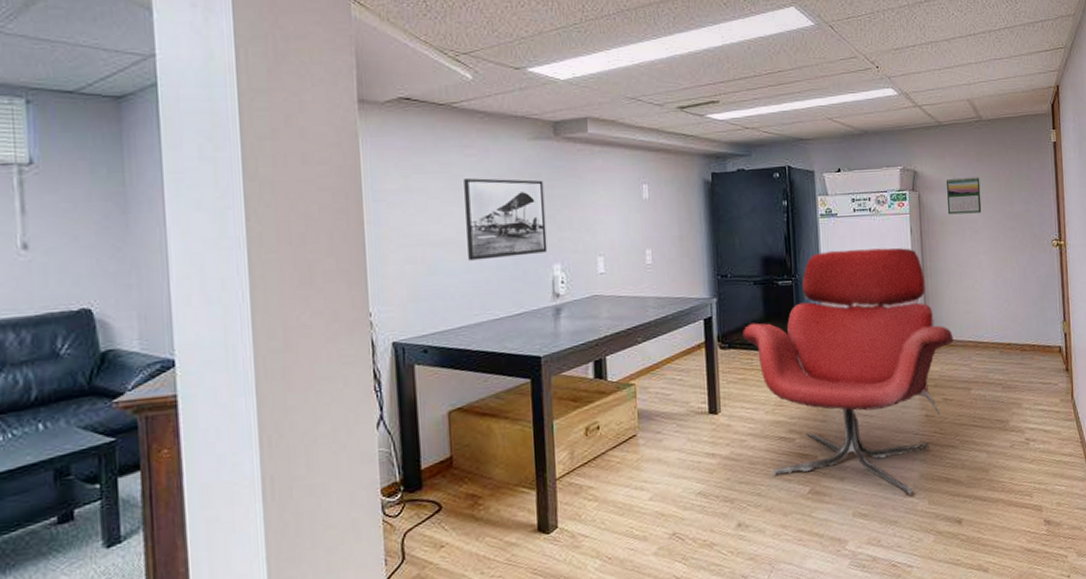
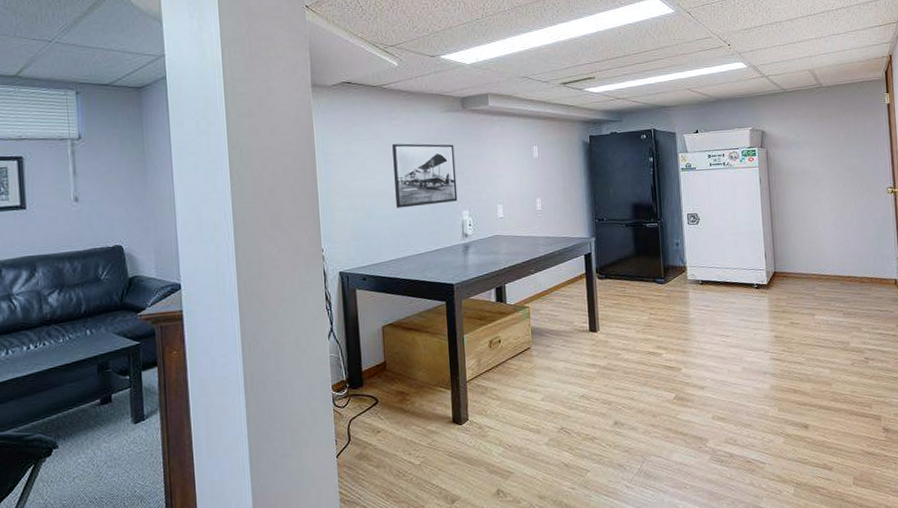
lounge chair: present [743,247,954,495] -> none [617,195,799,403]
calendar: present [947,177,982,215] -> none [791,135,823,167]

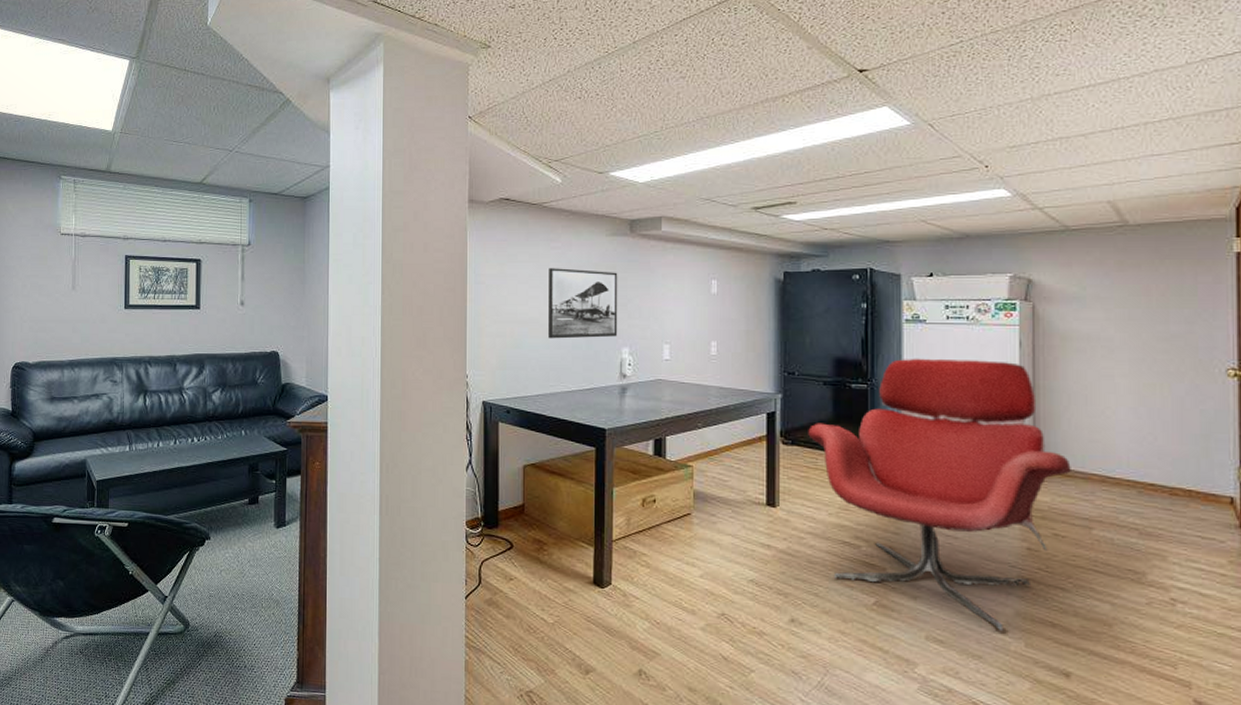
lounge chair: none [617,195,799,403] -> present [808,358,1071,632]

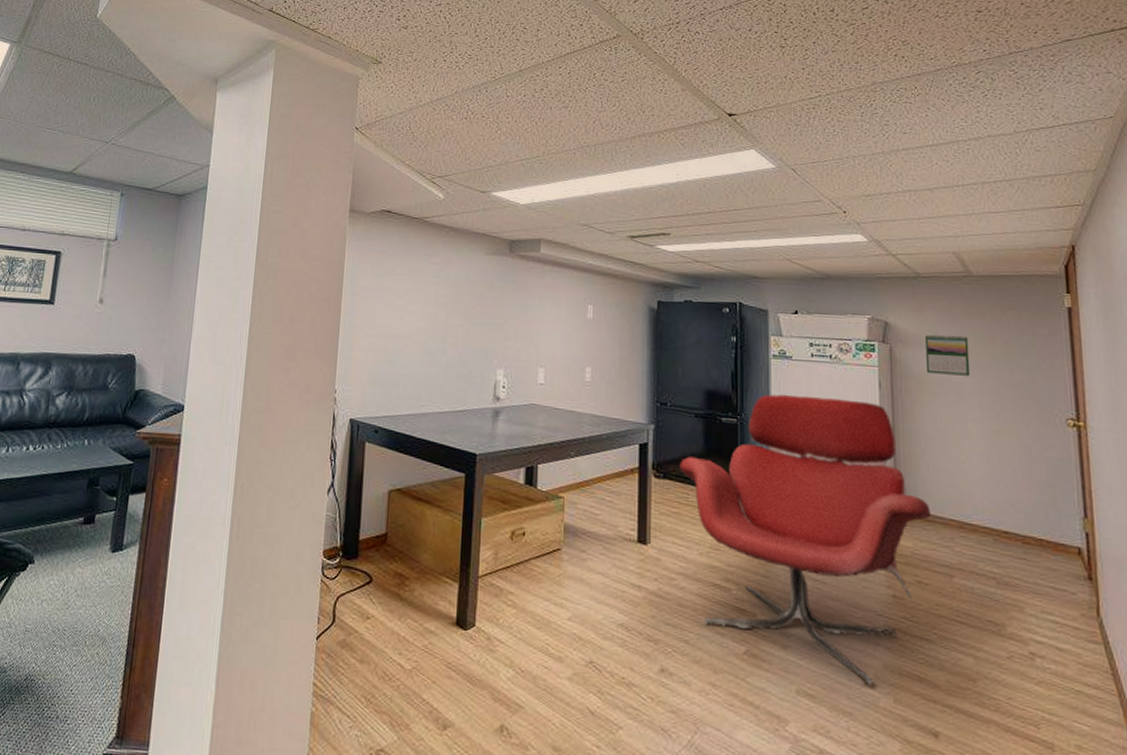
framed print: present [548,268,618,339] -> none [422,283,496,358]
calendar: none [1071,289,1121,330] -> present [925,334,971,376]

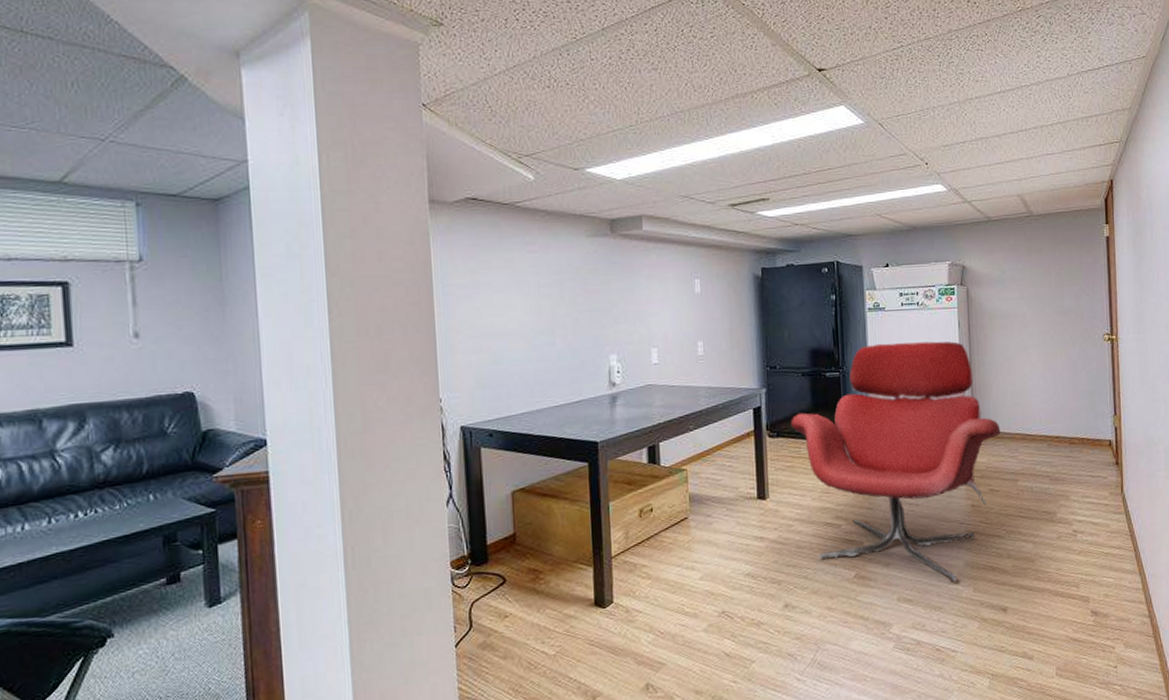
calendar: present [925,334,971,376] -> none [995,271,1031,309]

